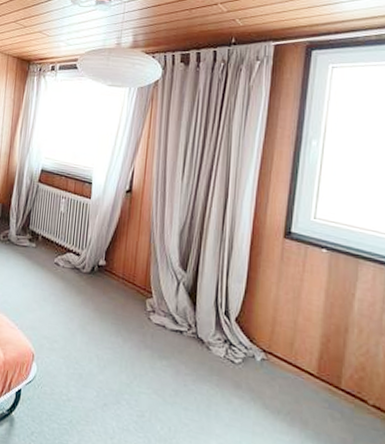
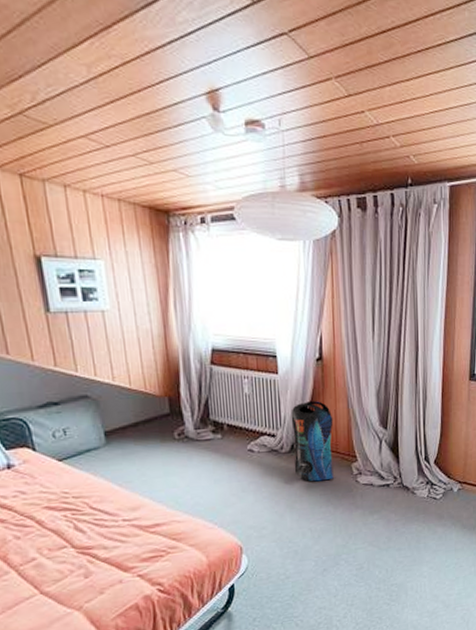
pouch: none [91,229,134,311] -> present [290,401,334,482]

